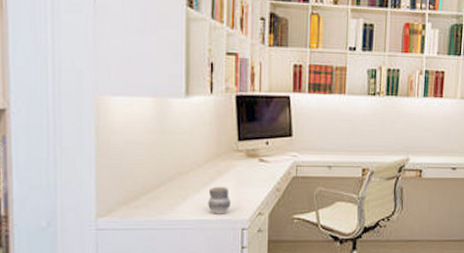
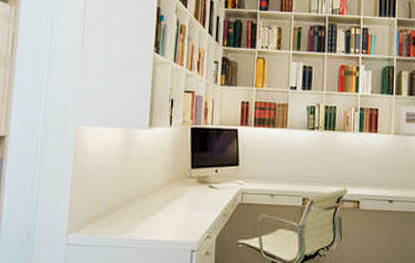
cup: present [208,186,231,214] -> none [162,209,183,236]

